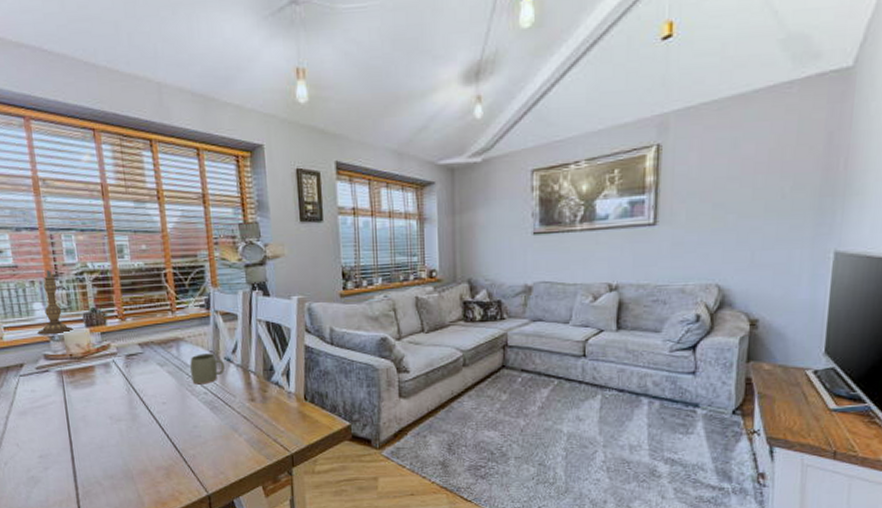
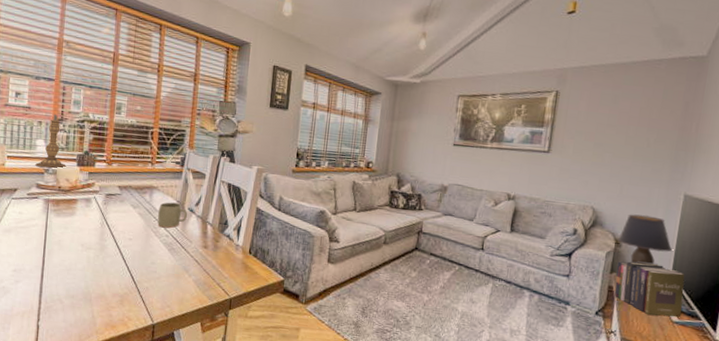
table lamp: none [751,284,824,346] -> present [617,214,673,265]
books: none [754,342,842,406] -> present [614,261,685,317]

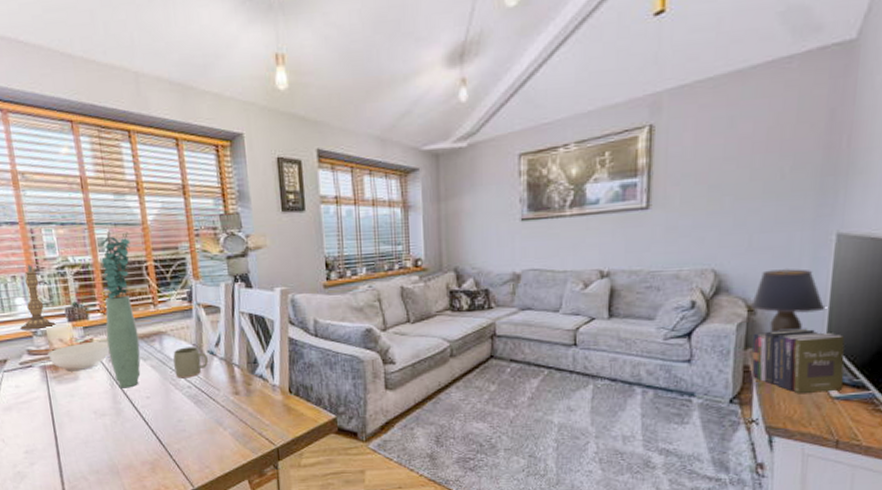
bowl: none [53,185,107,208] -> present [48,341,110,371]
vase: none [105,99,144,229] -> present [100,231,141,388]

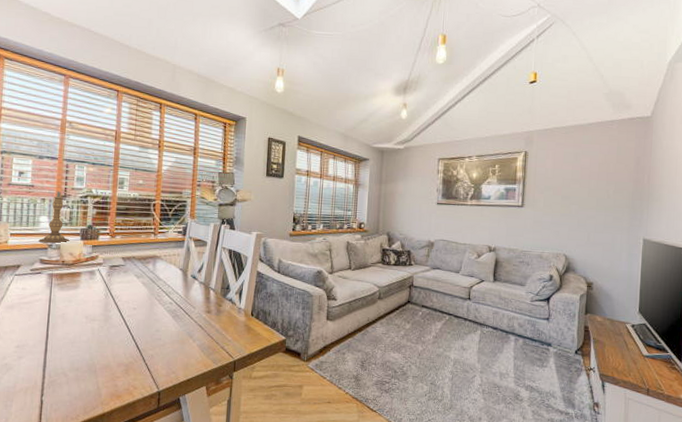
bowl: present [48,341,110,371] -> none [57,258,111,281]
vase: present [100,231,141,388] -> none [109,174,145,299]
mug: present [172,347,208,379] -> none [161,270,190,296]
table lamp: present [749,268,826,332] -> none [588,259,638,304]
books: present [752,328,845,394] -> none [590,302,651,352]

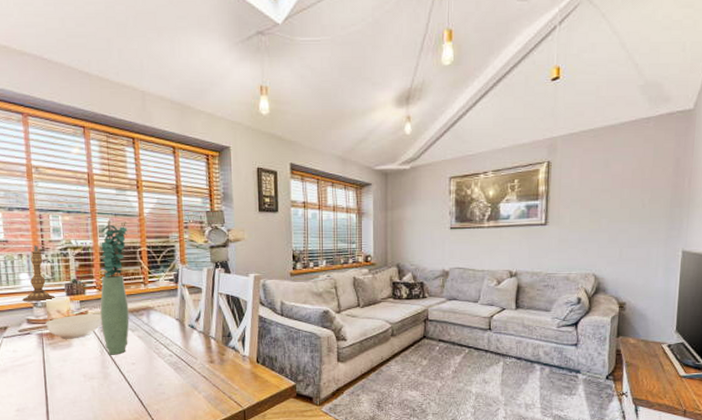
bowl: none [57,258,111,281] -> present [45,313,102,339]
vase: none [109,174,145,299] -> present [100,220,130,355]

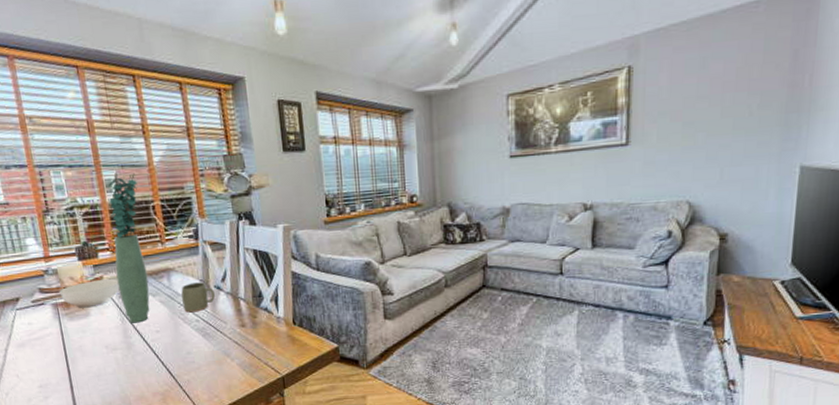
candlestick: present [22,244,54,302] -> none [31,205,65,270]
mug: none [157,321,188,348] -> present [181,282,215,313]

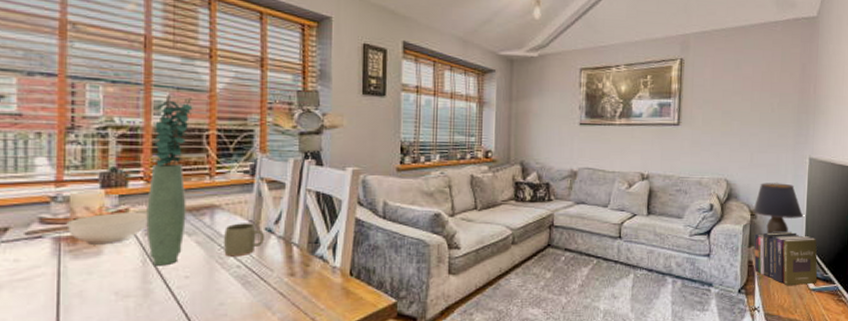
table lamp: none [721,198,790,259] -> present [752,182,804,234]
books: none [724,254,808,316] -> present [754,231,818,286]

